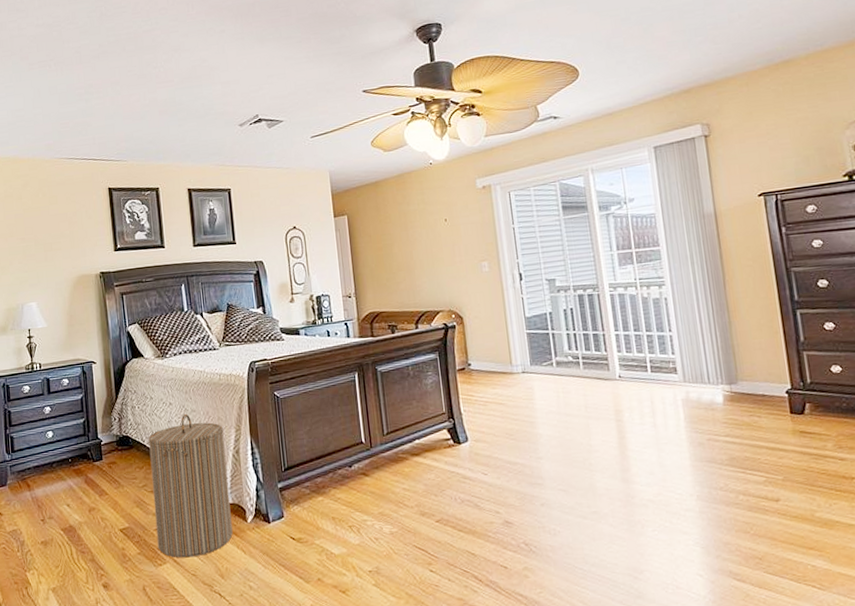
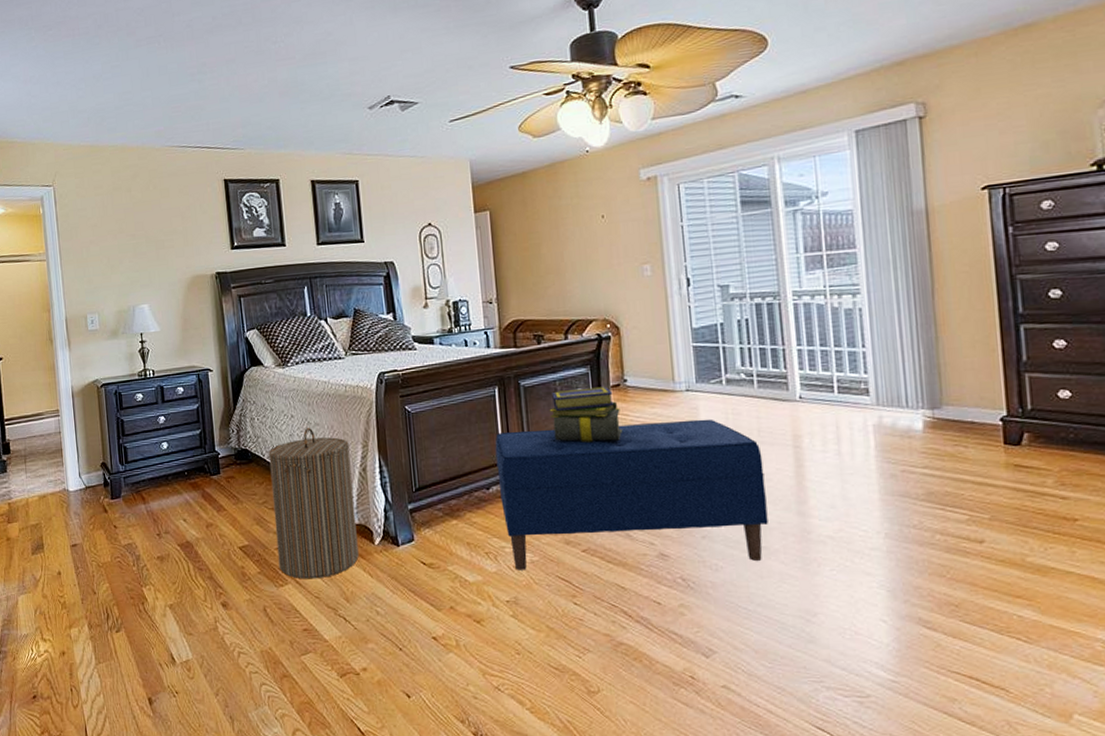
bench: none [356,397,598,542] -> present [495,419,768,570]
stack of books: none [403,370,468,422] -> present [549,387,622,443]

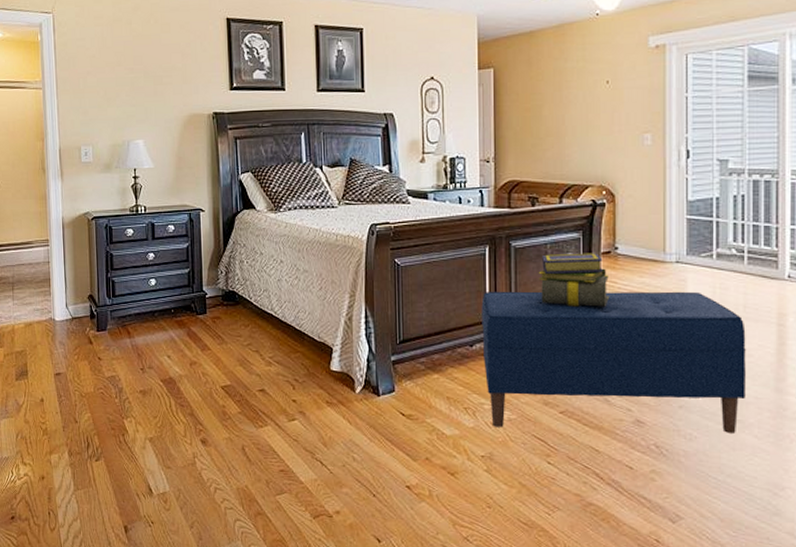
laundry hamper: present [268,427,359,579] -> none [256,273,339,422]

